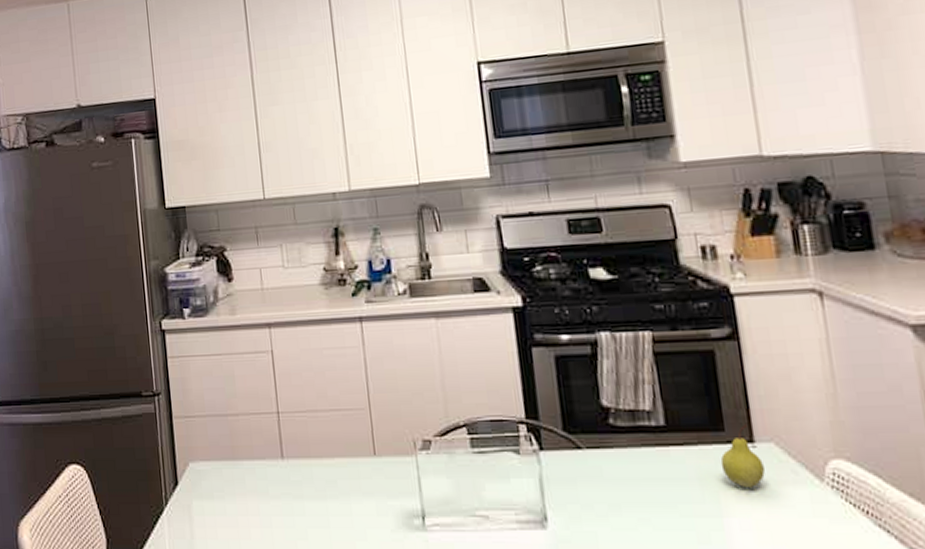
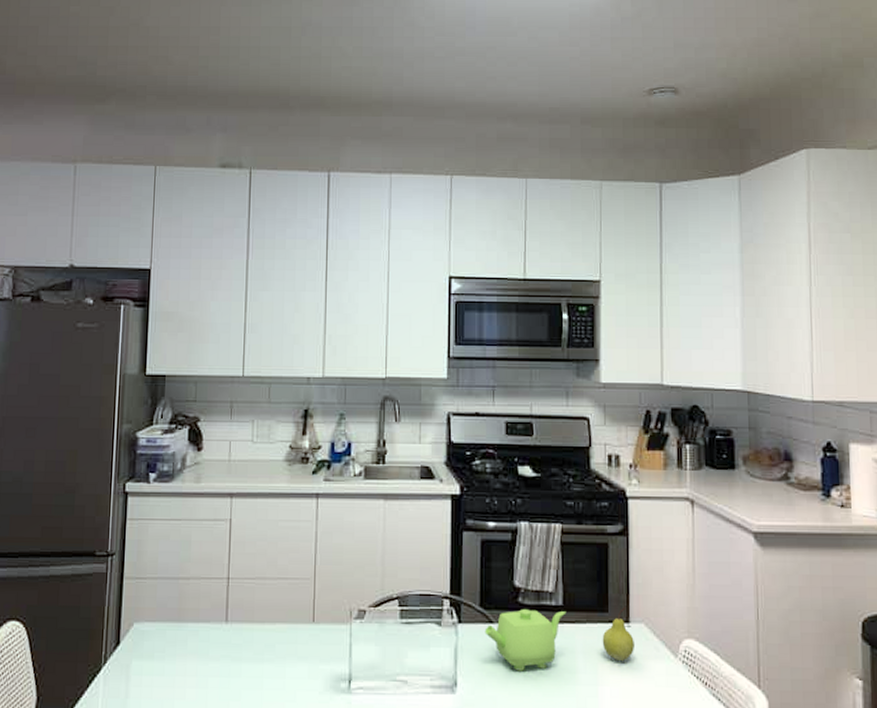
teapot: none [572,432,671,503] -> present [484,609,567,671]

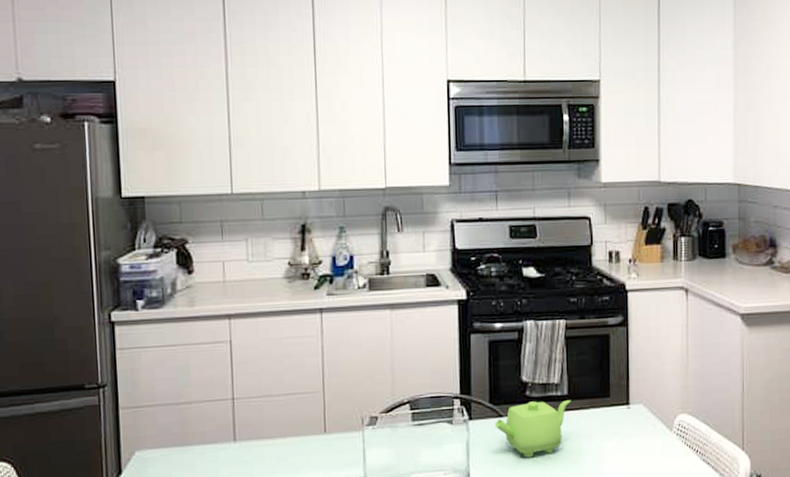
fruit: present [602,607,634,661] -> none [604,391,634,439]

